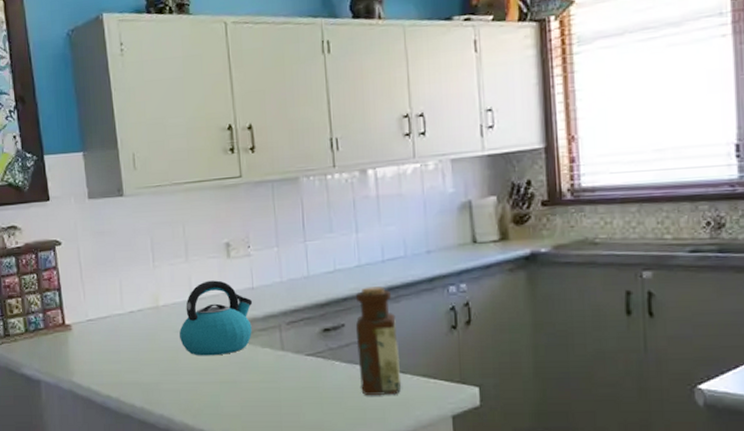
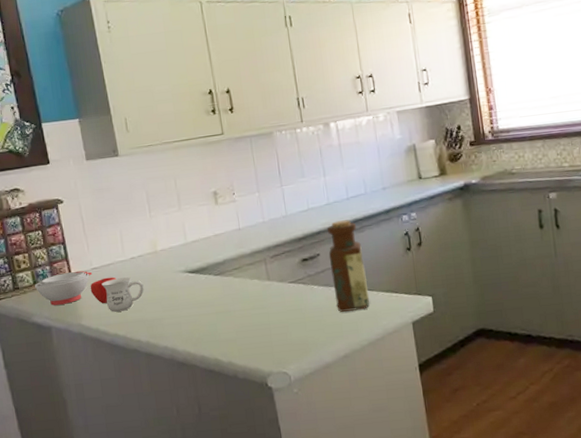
soup bowl: none [25,321,88,357] -> present [34,270,93,306]
apple: none [84,331,113,360] -> present [90,277,116,304]
mug: none [96,333,142,371] -> present [102,277,144,312]
kettle: present [179,280,253,356] -> none [177,224,241,292]

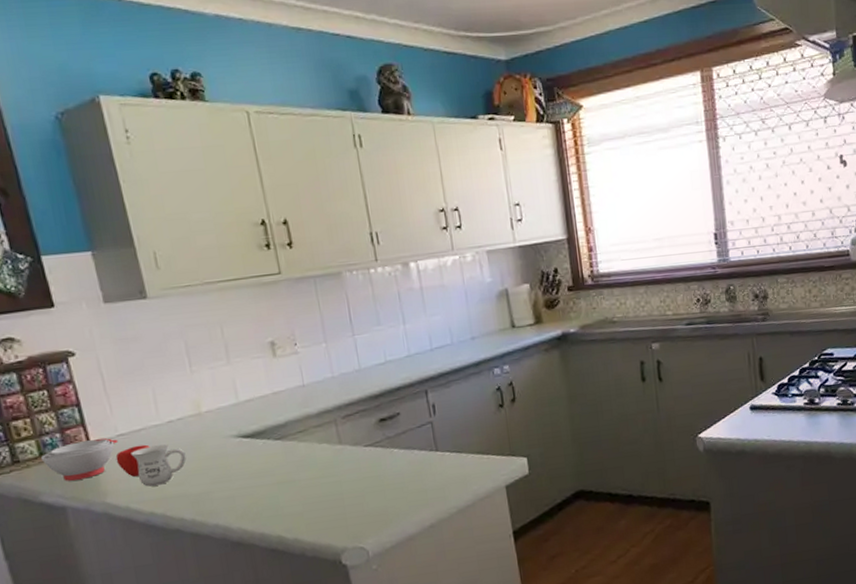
bottle: present [328,220,370,312] -> none [409,373,458,477]

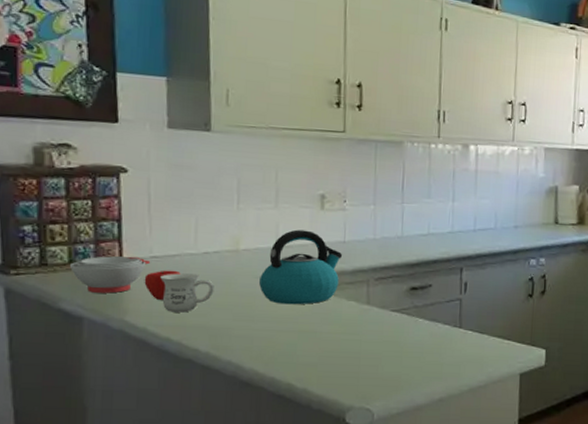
kettle: none [227,380,307,460] -> present [259,229,343,305]

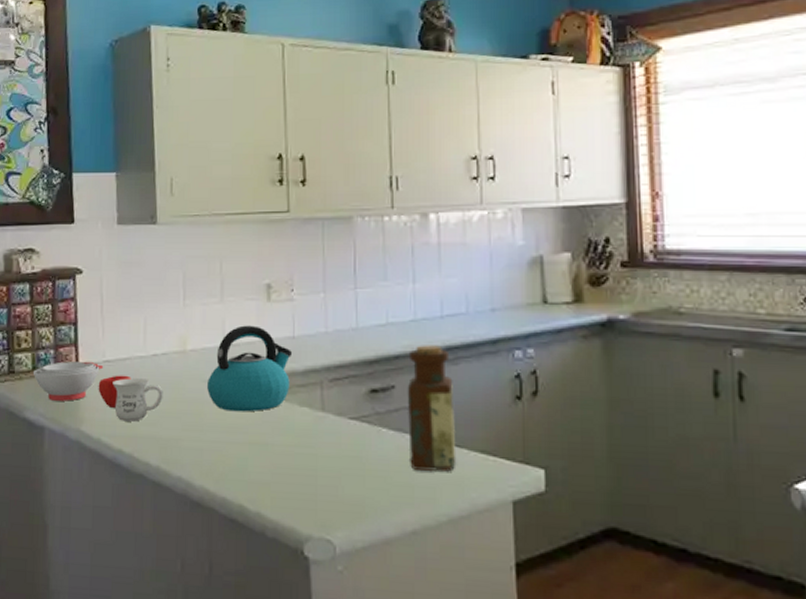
bottle: none [440,252,480,353] -> present [407,345,456,472]

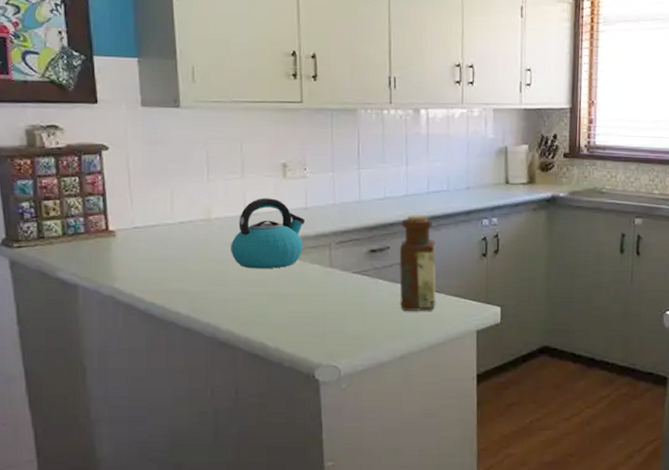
soup bowl: present [32,361,104,401] -> none [63,227,134,263]
apple: present [98,375,131,408] -> none [129,239,160,267]
mug: present [113,378,163,422] -> none [143,242,191,279]

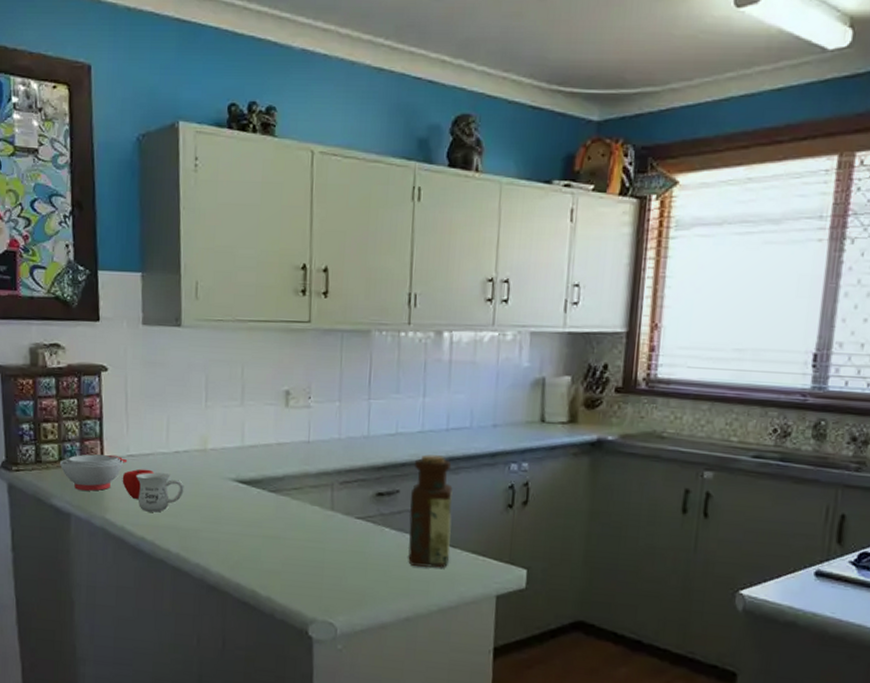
soup bowl: none [63,227,134,263] -> present [59,454,128,491]
apple: none [129,239,160,267] -> present [122,469,154,499]
mug: none [143,242,191,279] -> present [136,472,184,512]
kettle: present [231,198,306,269] -> none [226,428,307,508]

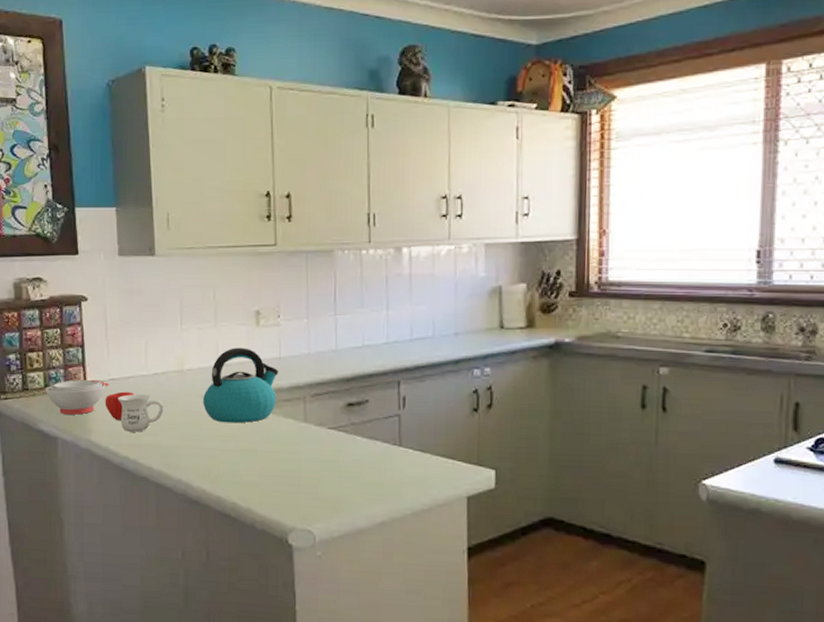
kettle: none [226,428,307,508] -> present [203,347,279,423]
bottle: present [408,454,453,568] -> none [379,364,421,473]

